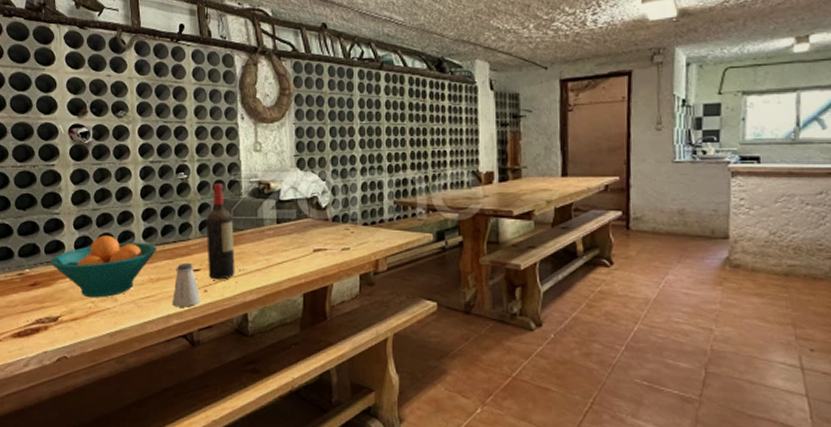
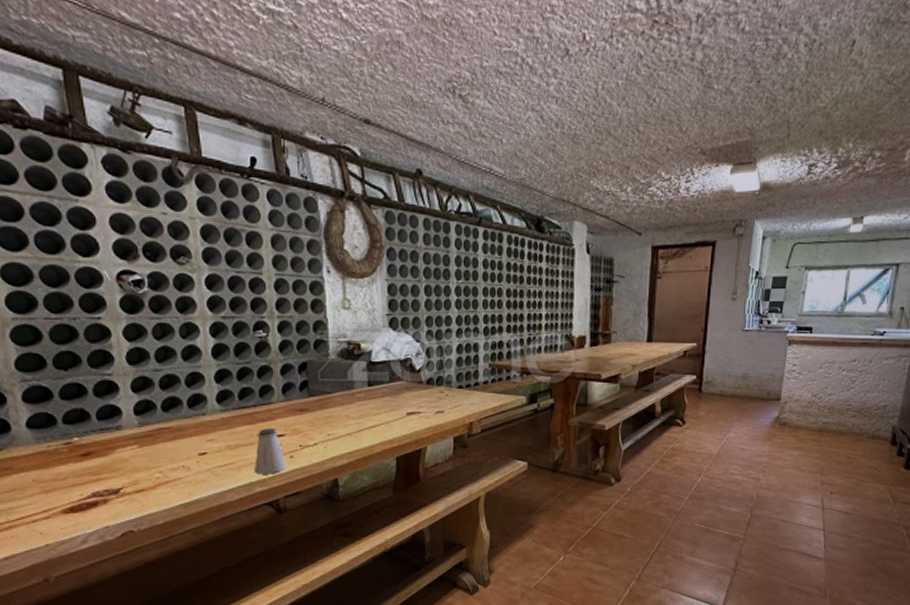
fruit bowl: present [50,235,156,298] -> none [104,399,234,467]
wine bottle: present [206,183,235,280] -> none [289,343,324,445]

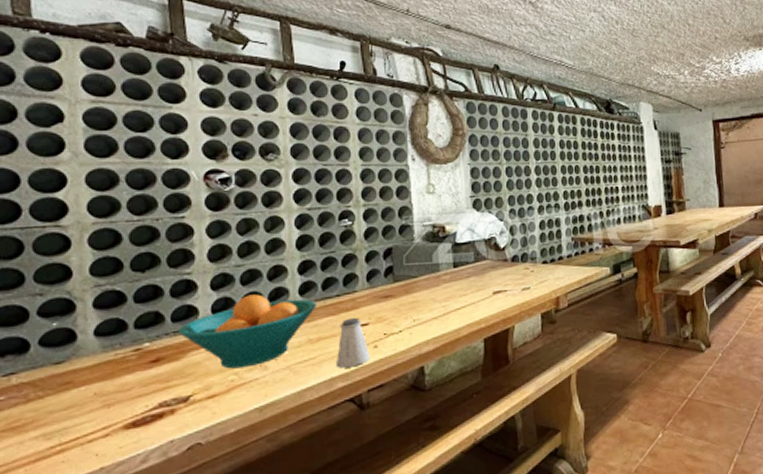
fruit bowl: none [104,399,234,467] -> present [179,294,316,369]

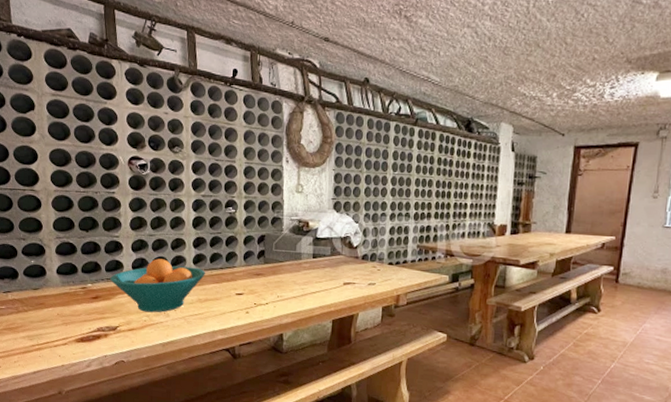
saltshaker: present [337,317,370,368] -> none [218,287,243,326]

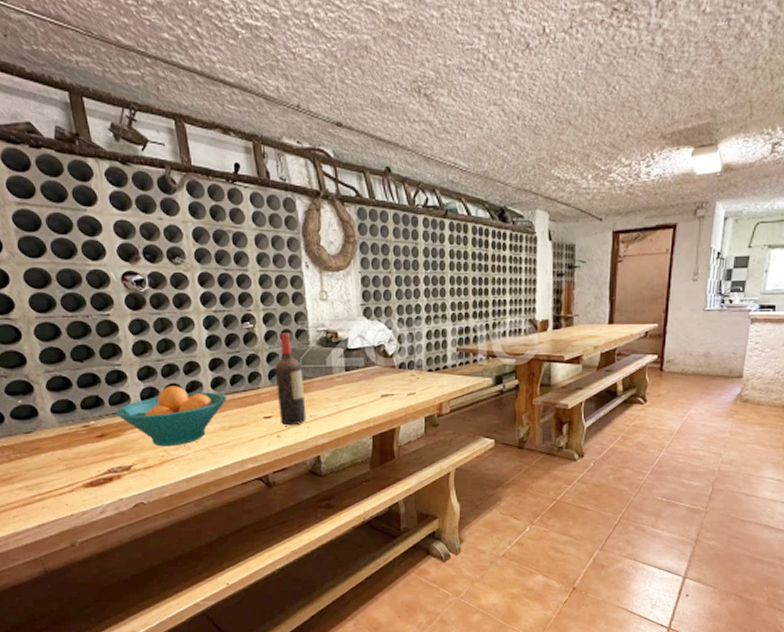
wine bottle: none [250,219,275,304] -> present [274,333,306,426]

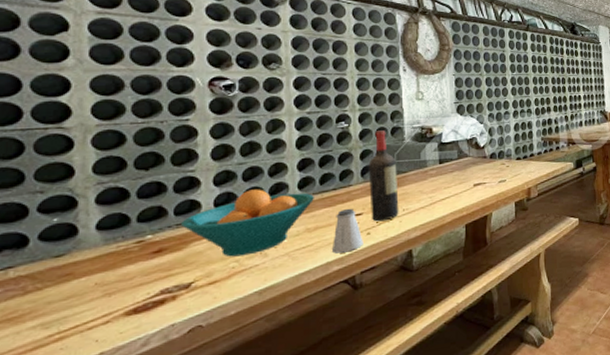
saltshaker: none [246,410,274,452] -> present [332,208,363,254]

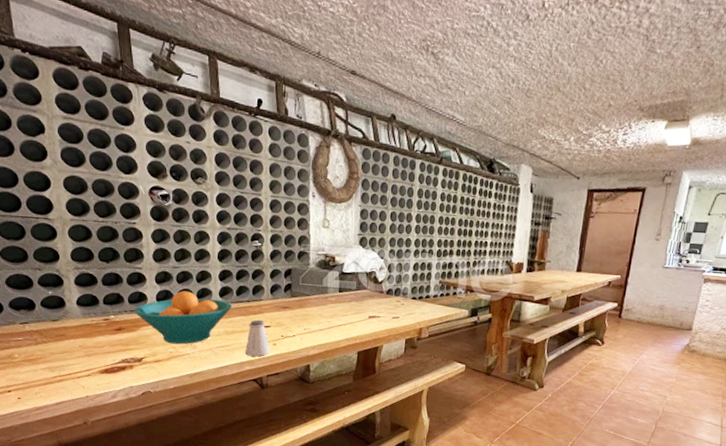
wine bottle: present [368,130,399,222] -> none [276,253,301,336]

